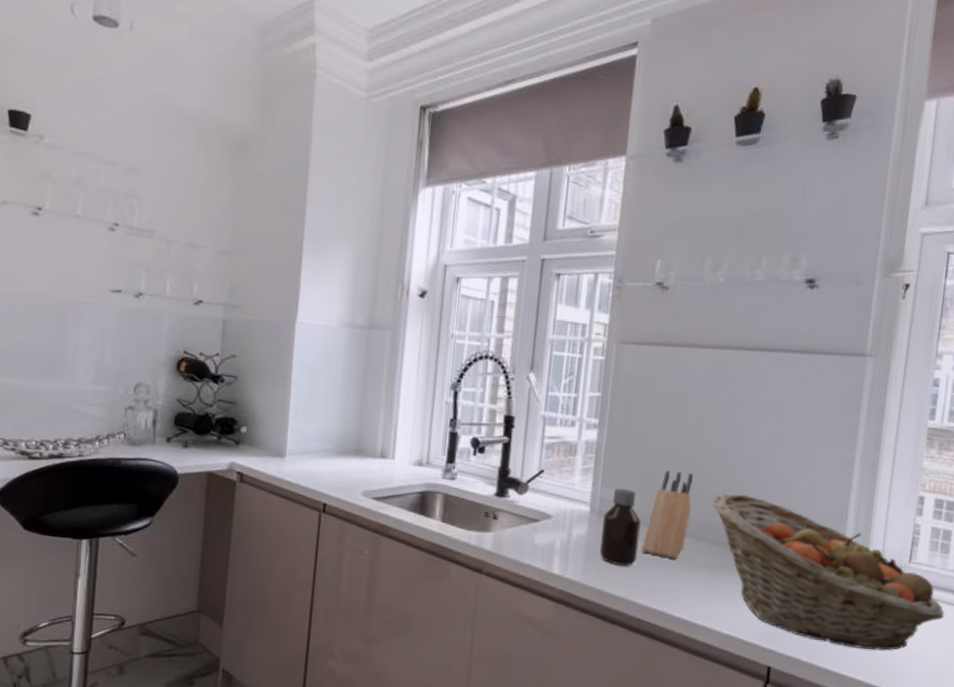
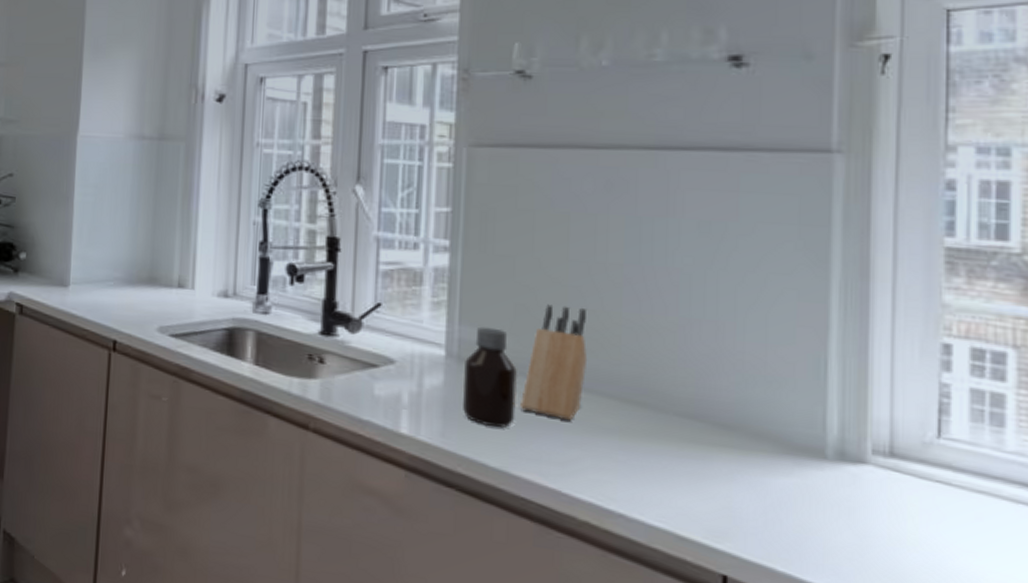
fruit basket: present [712,493,944,651] -> none [618,336,1008,566]

